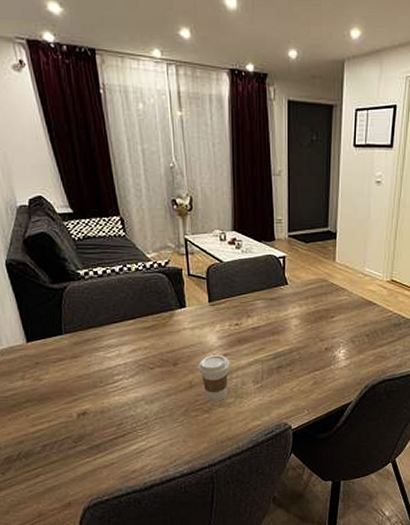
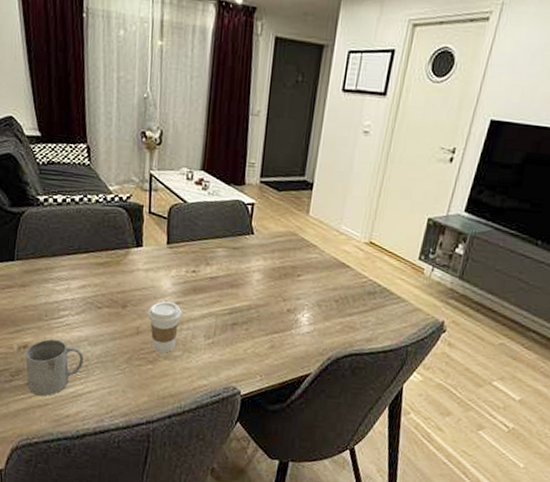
mug: none [85,402,143,457] -> present [25,338,83,397]

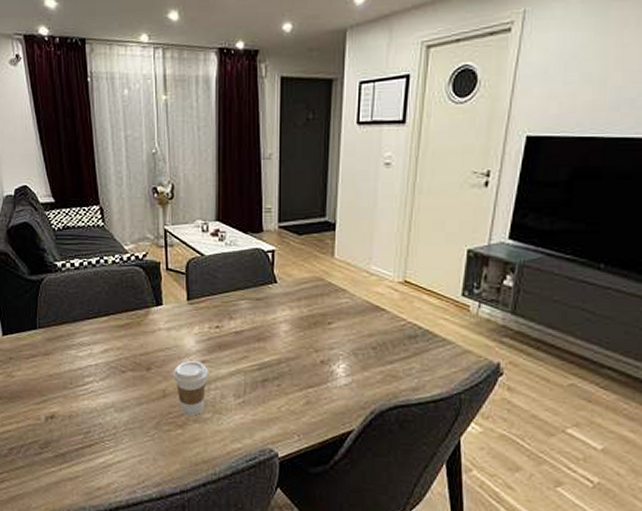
mug: present [25,338,83,397] -> none [53,407,111,469]

